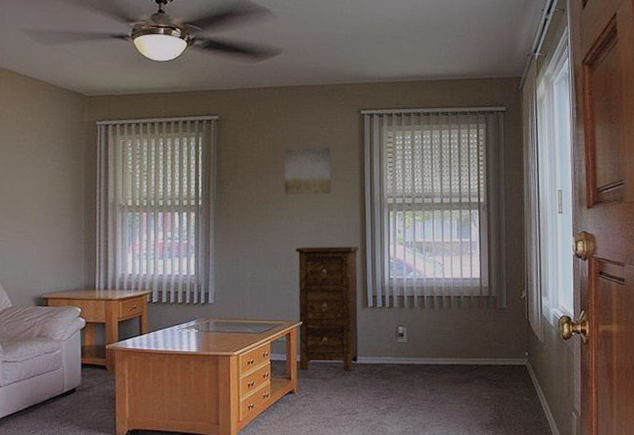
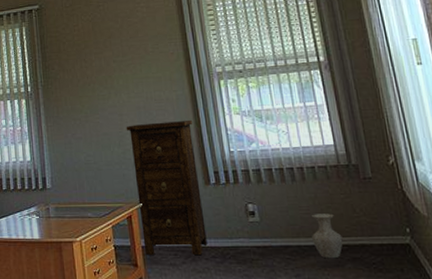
wall art: present [284,146,332,195] -> none [103,21,156,73]
vase: none [449,337,474,376] -> present [312,213,343,259]

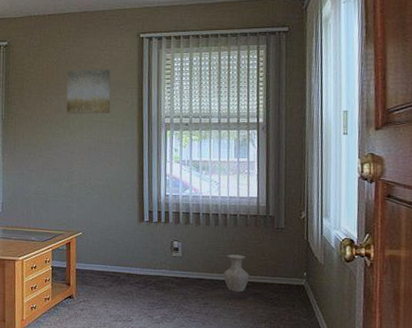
wall art: none [103,21,156,73] -> present [66,68,111,114]
cabinet: present [126,119,207,255] -> none [75,163,136,280]

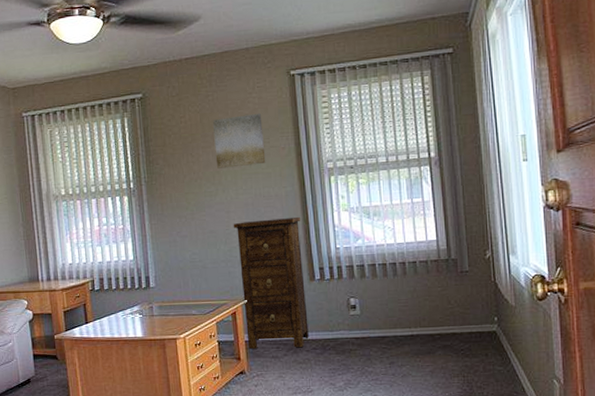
cabinet: none [75,163,136,280] -> present [233,216,309,349]
vase: present [223,254,249,293] -> none [408,305,436,347]

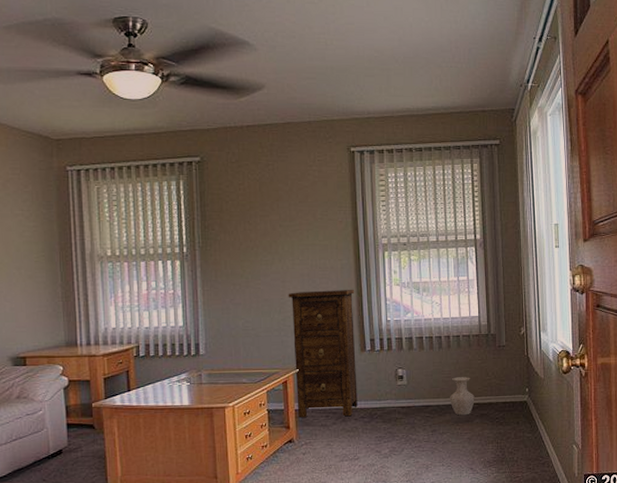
wall art: present [212,113,266,169] -> none [271,186,323,238]
vase: none [408,305,436,347] -> present [450,377,475,416]

